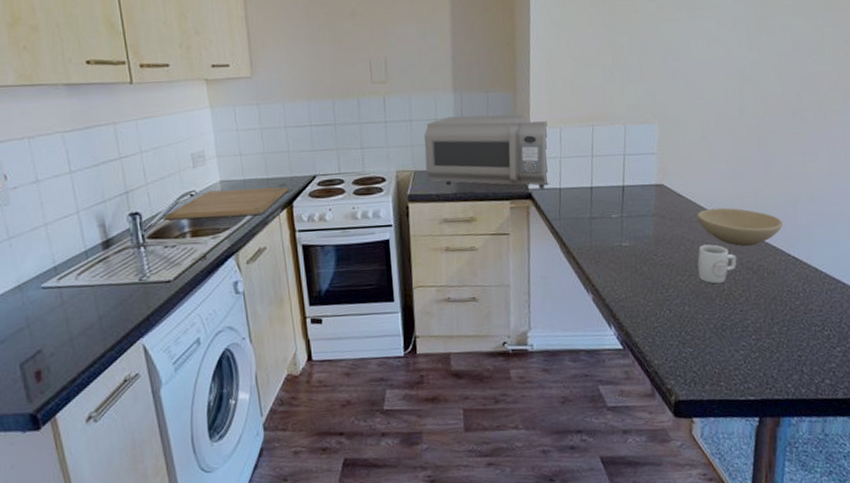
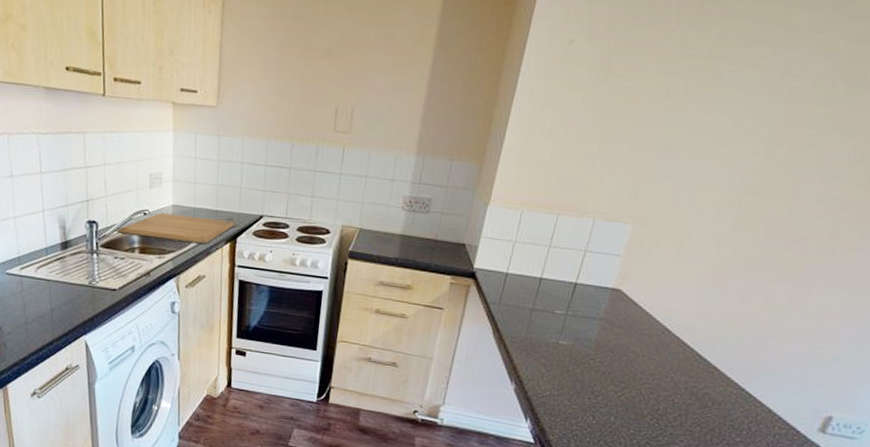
microwave: present [424,115,550,189] -> none [372,179,509,270]
bowl: present [696,207,784,247] -> none [649,324,747,372]
mug: present [697,244,737,284] -> none [634,360,682,403]

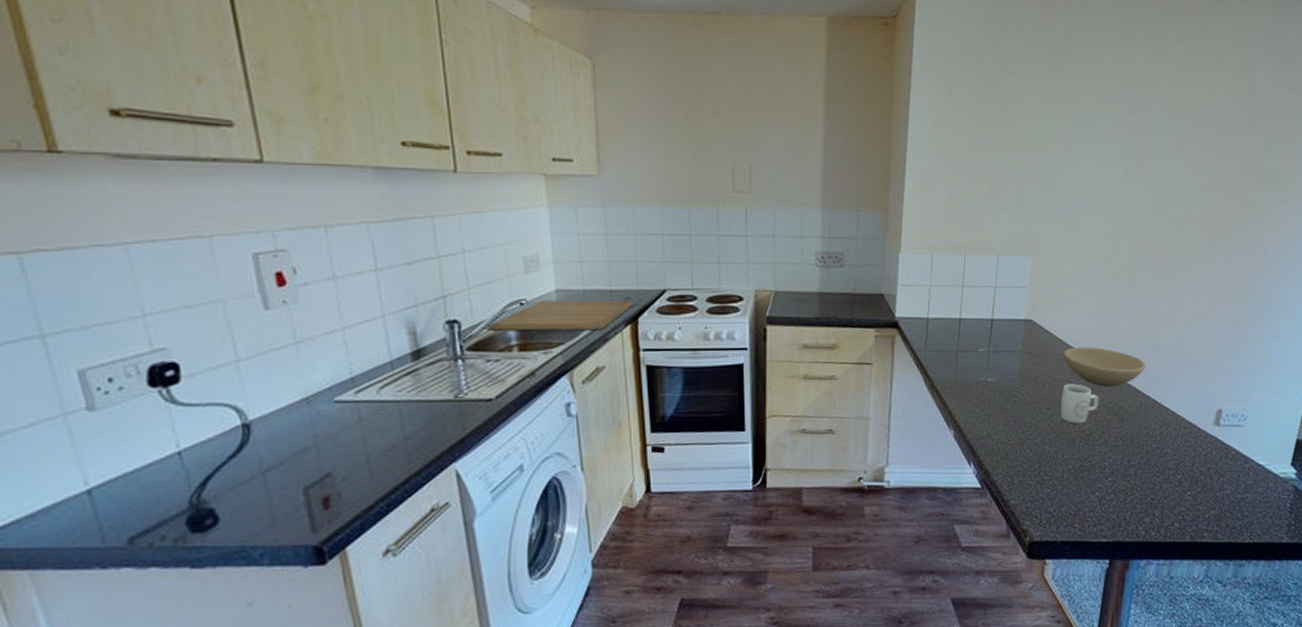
mug: none [634,360,682,403] -> present [1060,384,1099,424]
bowl: none [649,324,747,372] -> present [1063,346,1146,387]

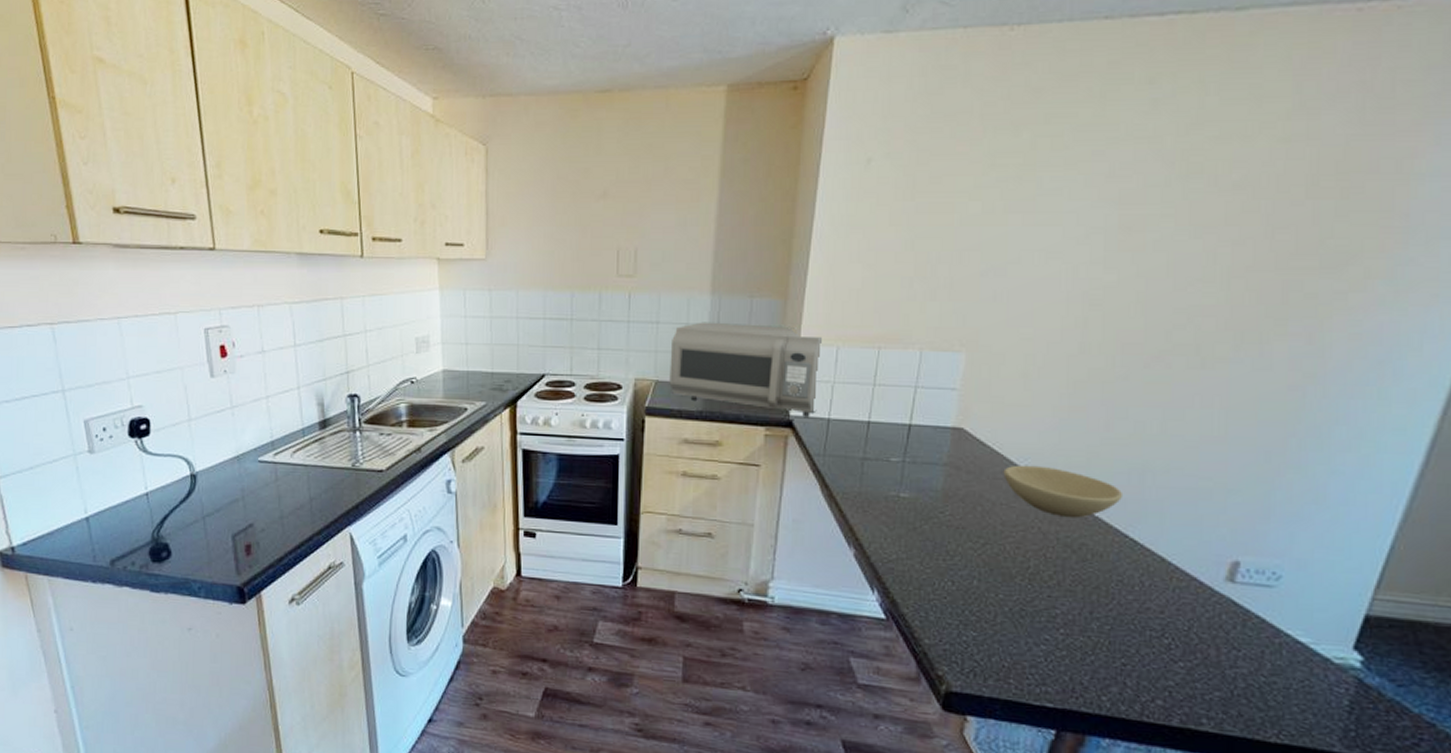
chopping board: present [488,299,635,331] -> none [382,380,515,412]
microwave: none [787,235,919,318] -> present [669,322,822,417]
mug: present [1060,384,1099,424] -> none [997,509,1052,559]

